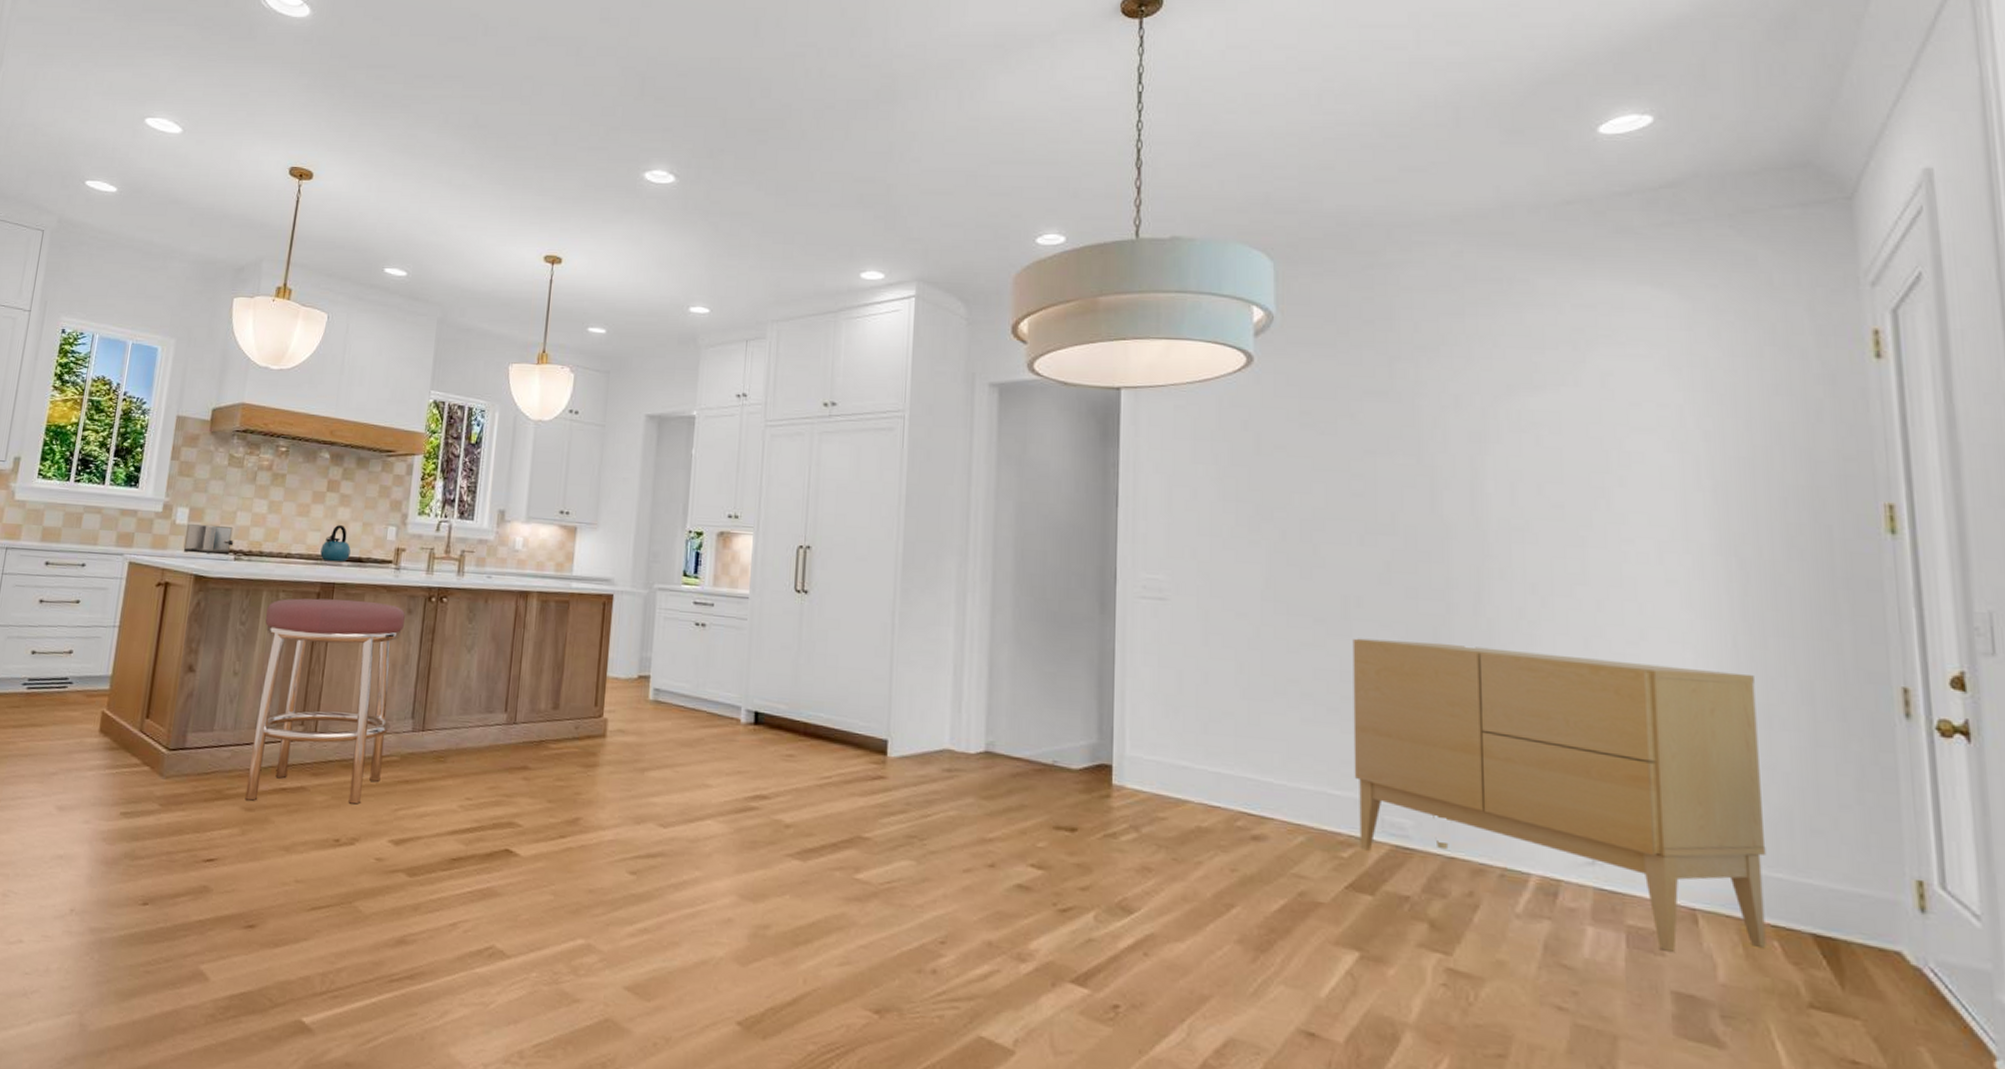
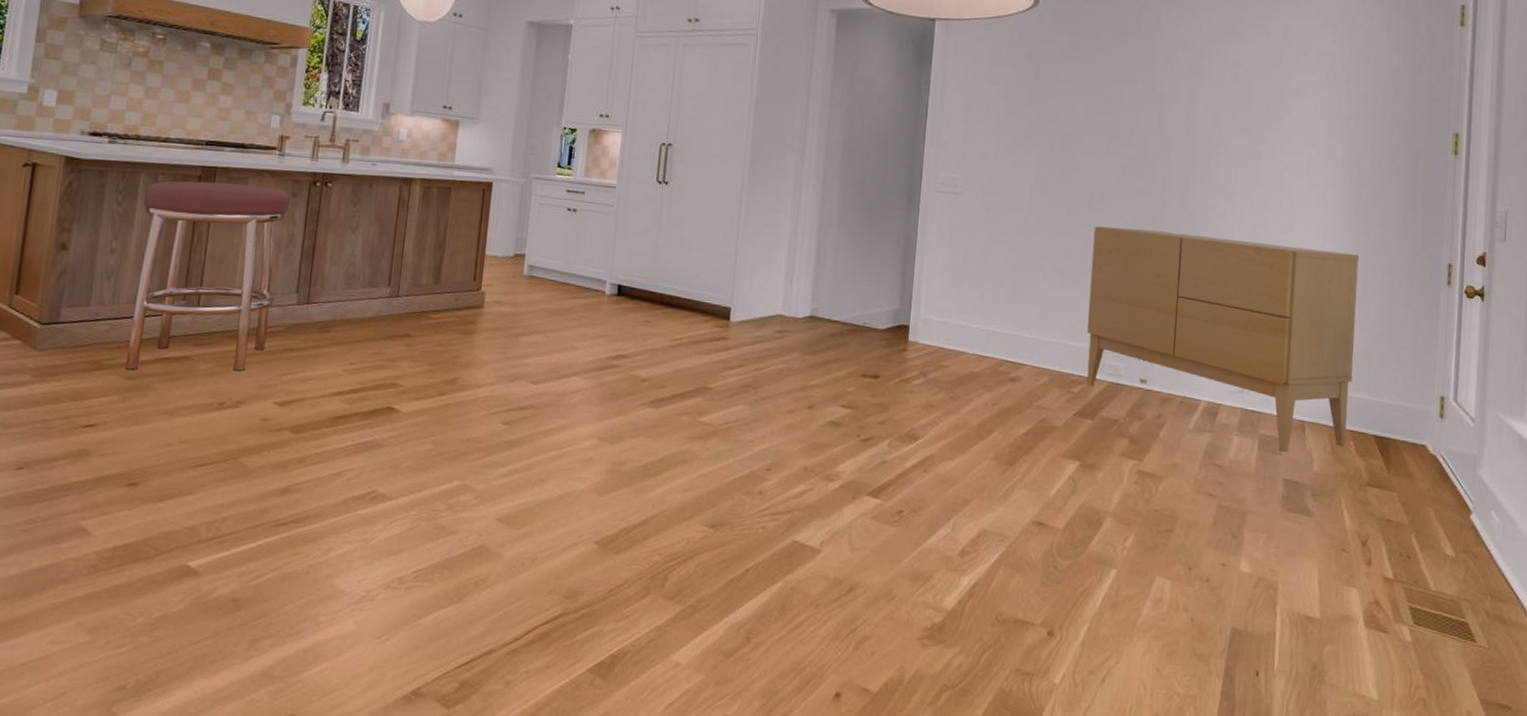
toaster: present [183,523,234,556] -> none [52,105,108,138]
kettle: present [320,525,351,563] -> none [201,112,233,148]

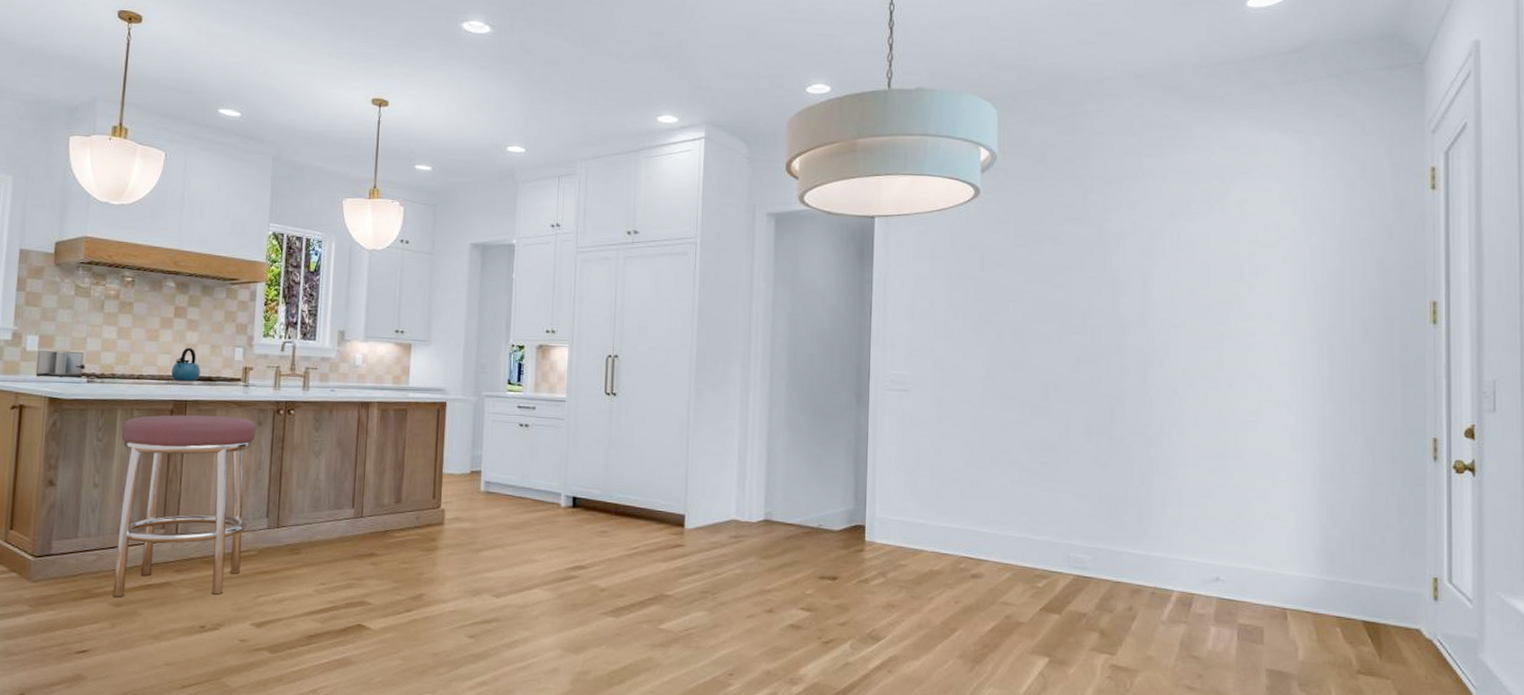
toaster: none [52,105,108,138] -> present [35,349,86,379]
kettle: none [201,112,233,148] -> present [171,348,201,382]
sideboard: present [1086,226,1359,452] -> none [1048,416,1336,641]

